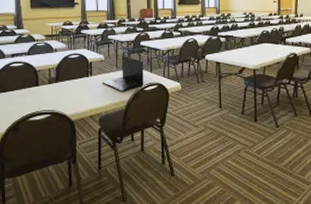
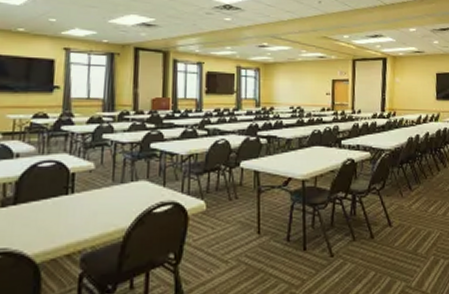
laptop: present [102,56,144,92] -> none [89,163,154,216]

